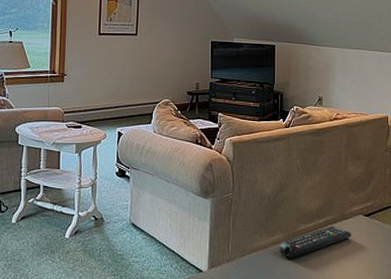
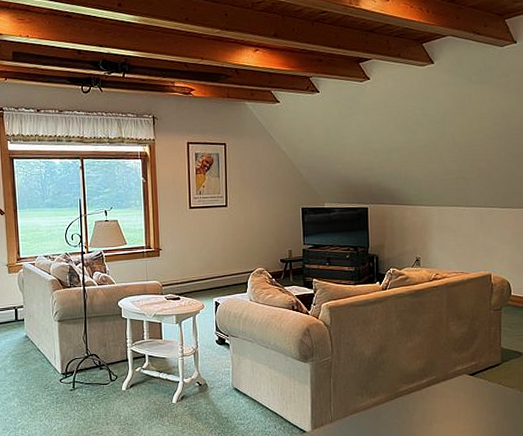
remote control: present [280,225,352,259] -> none [382,385,456,419]

